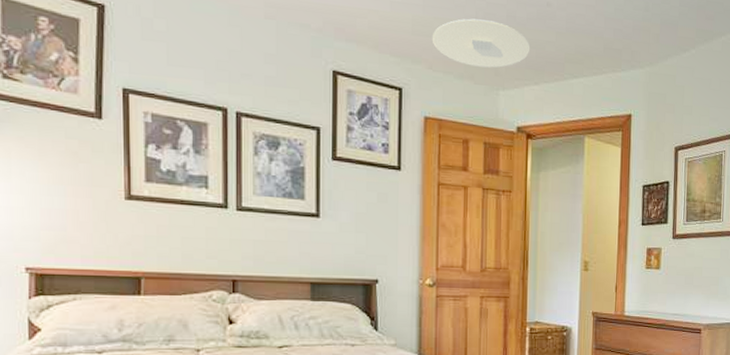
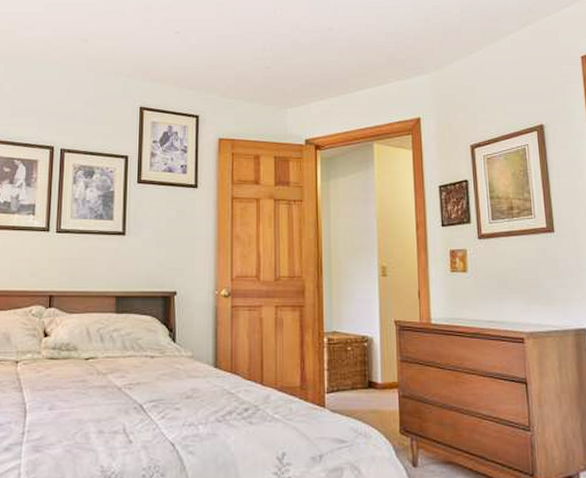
ceiling light: present [432,18,531,68] -> none [224,49,315,90]

